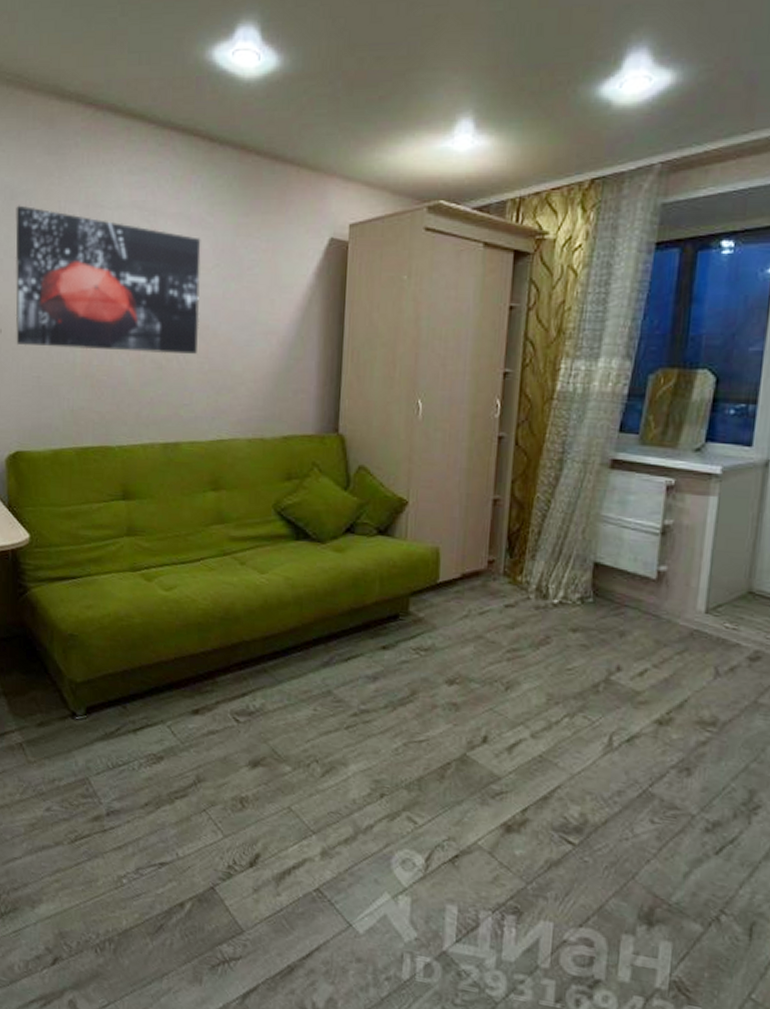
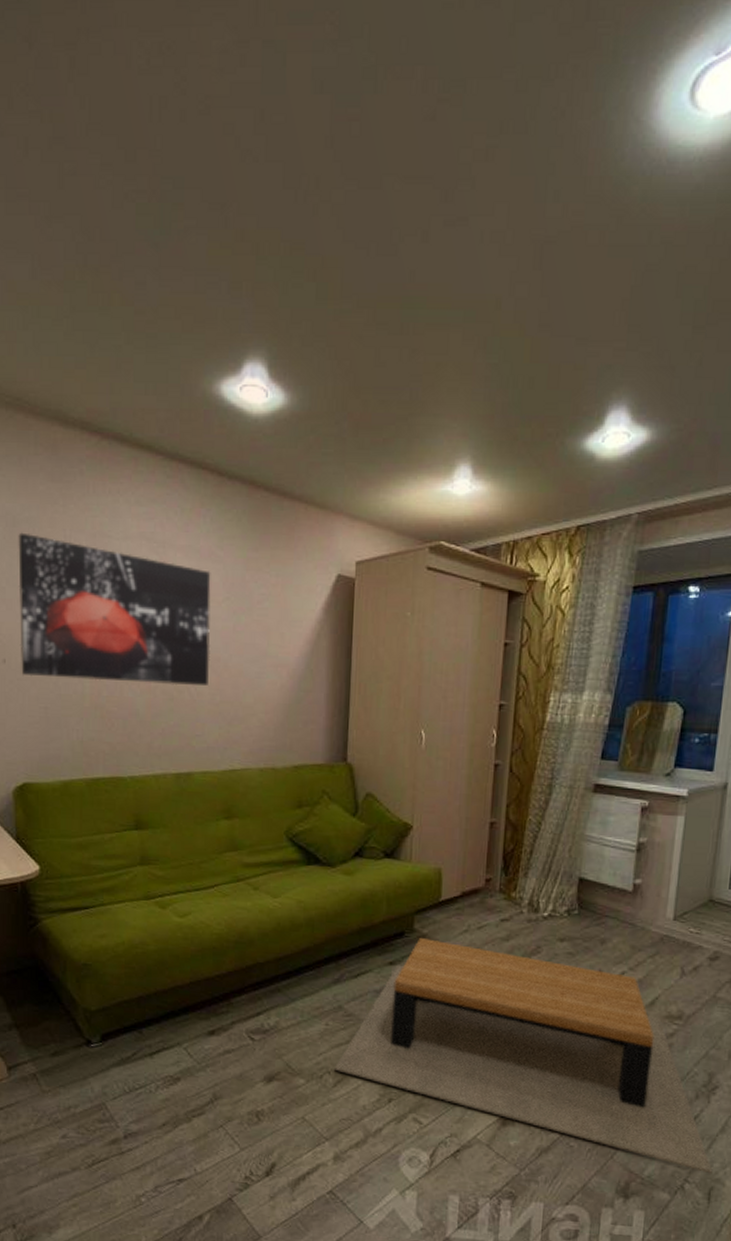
coffee table: none [323,622,755,907] -> present [335,938,713,1174]

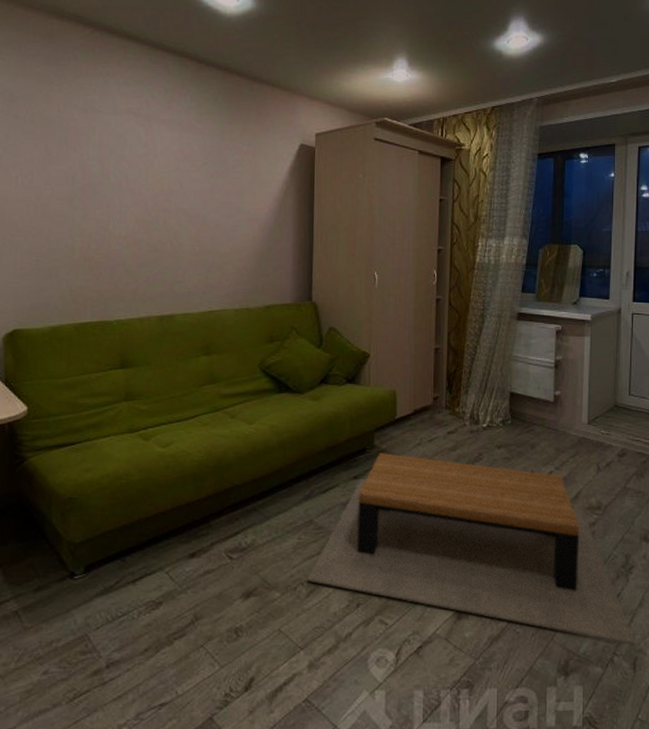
wall art: present [18,532,211,686] -> none [14,107,191,239]

